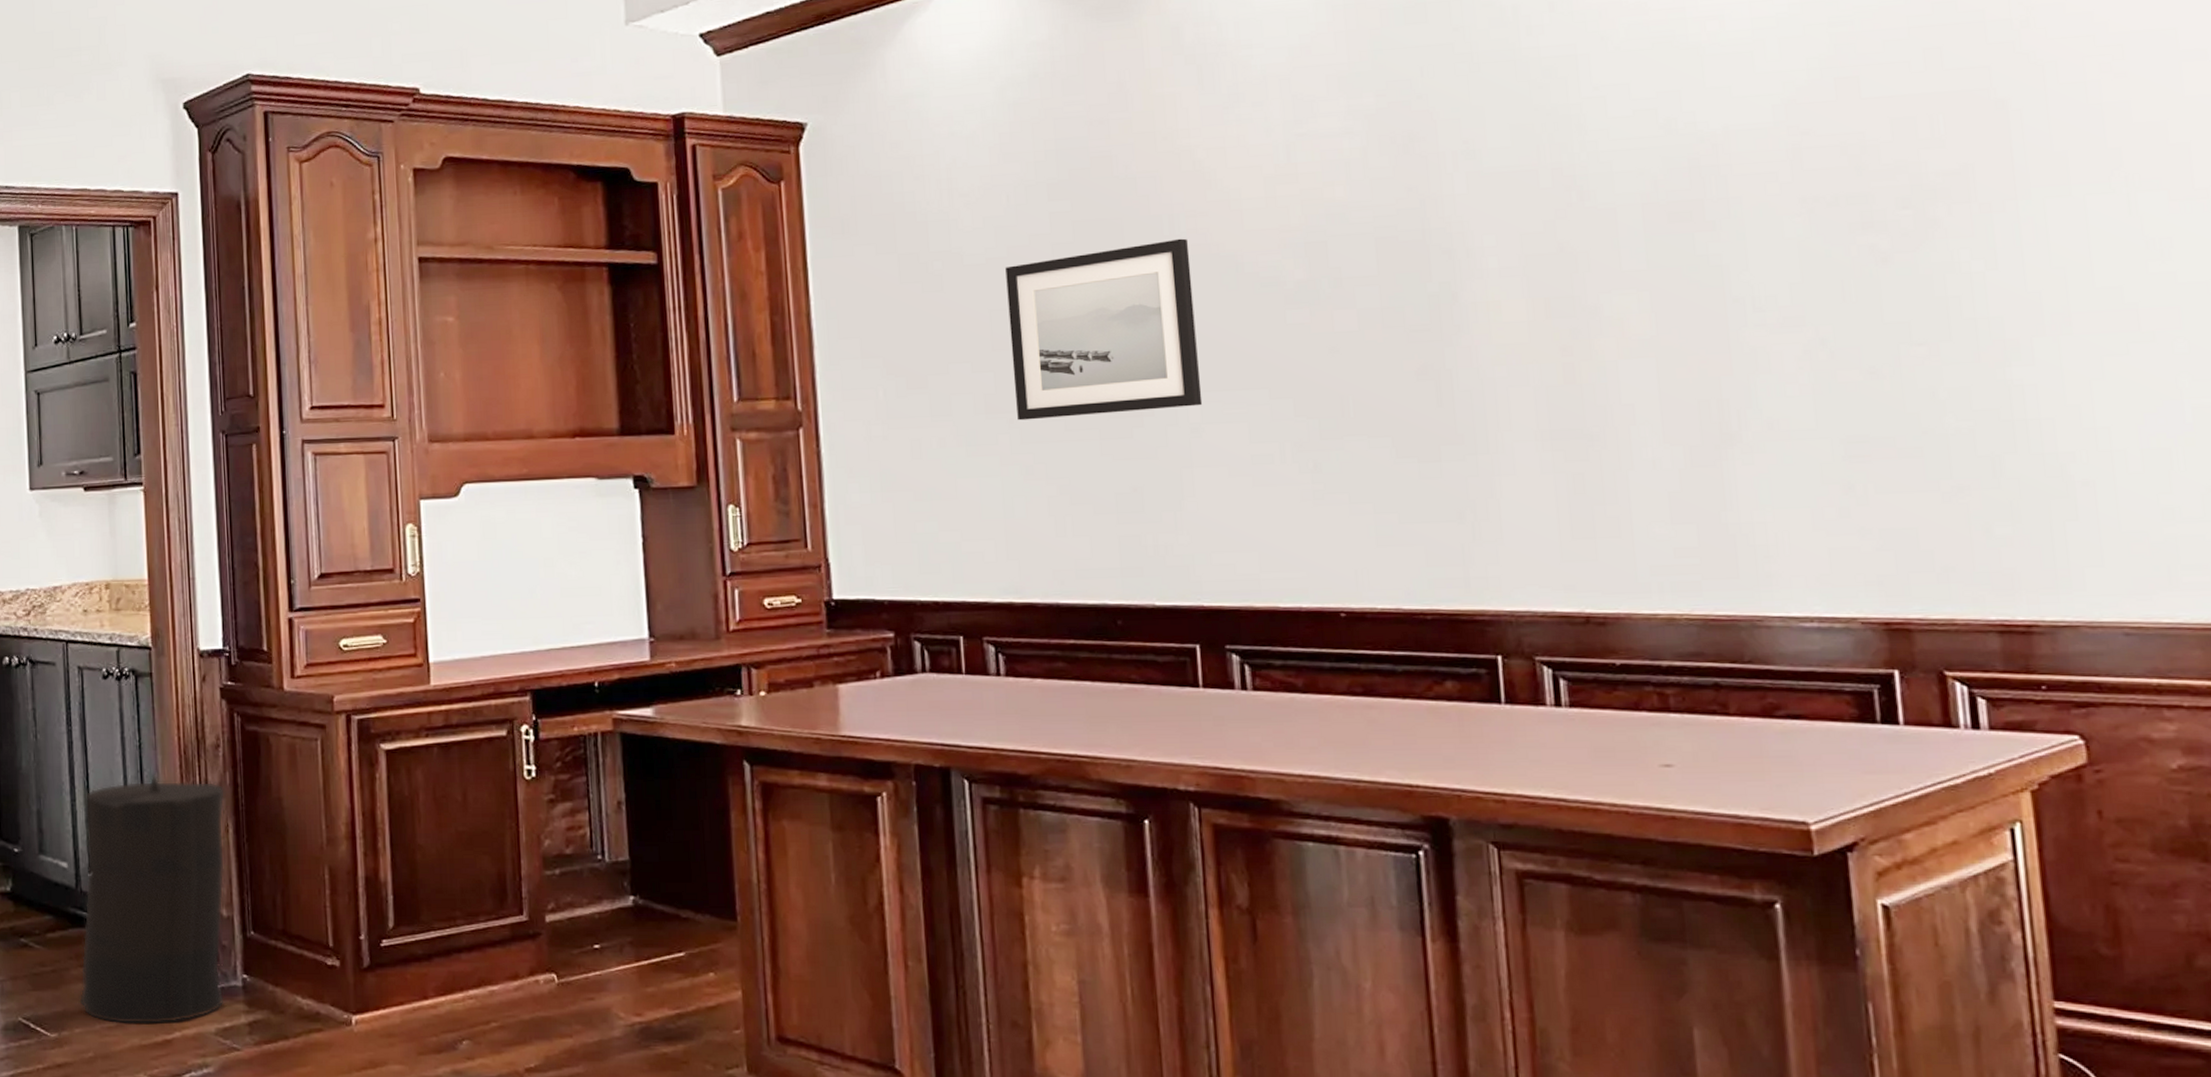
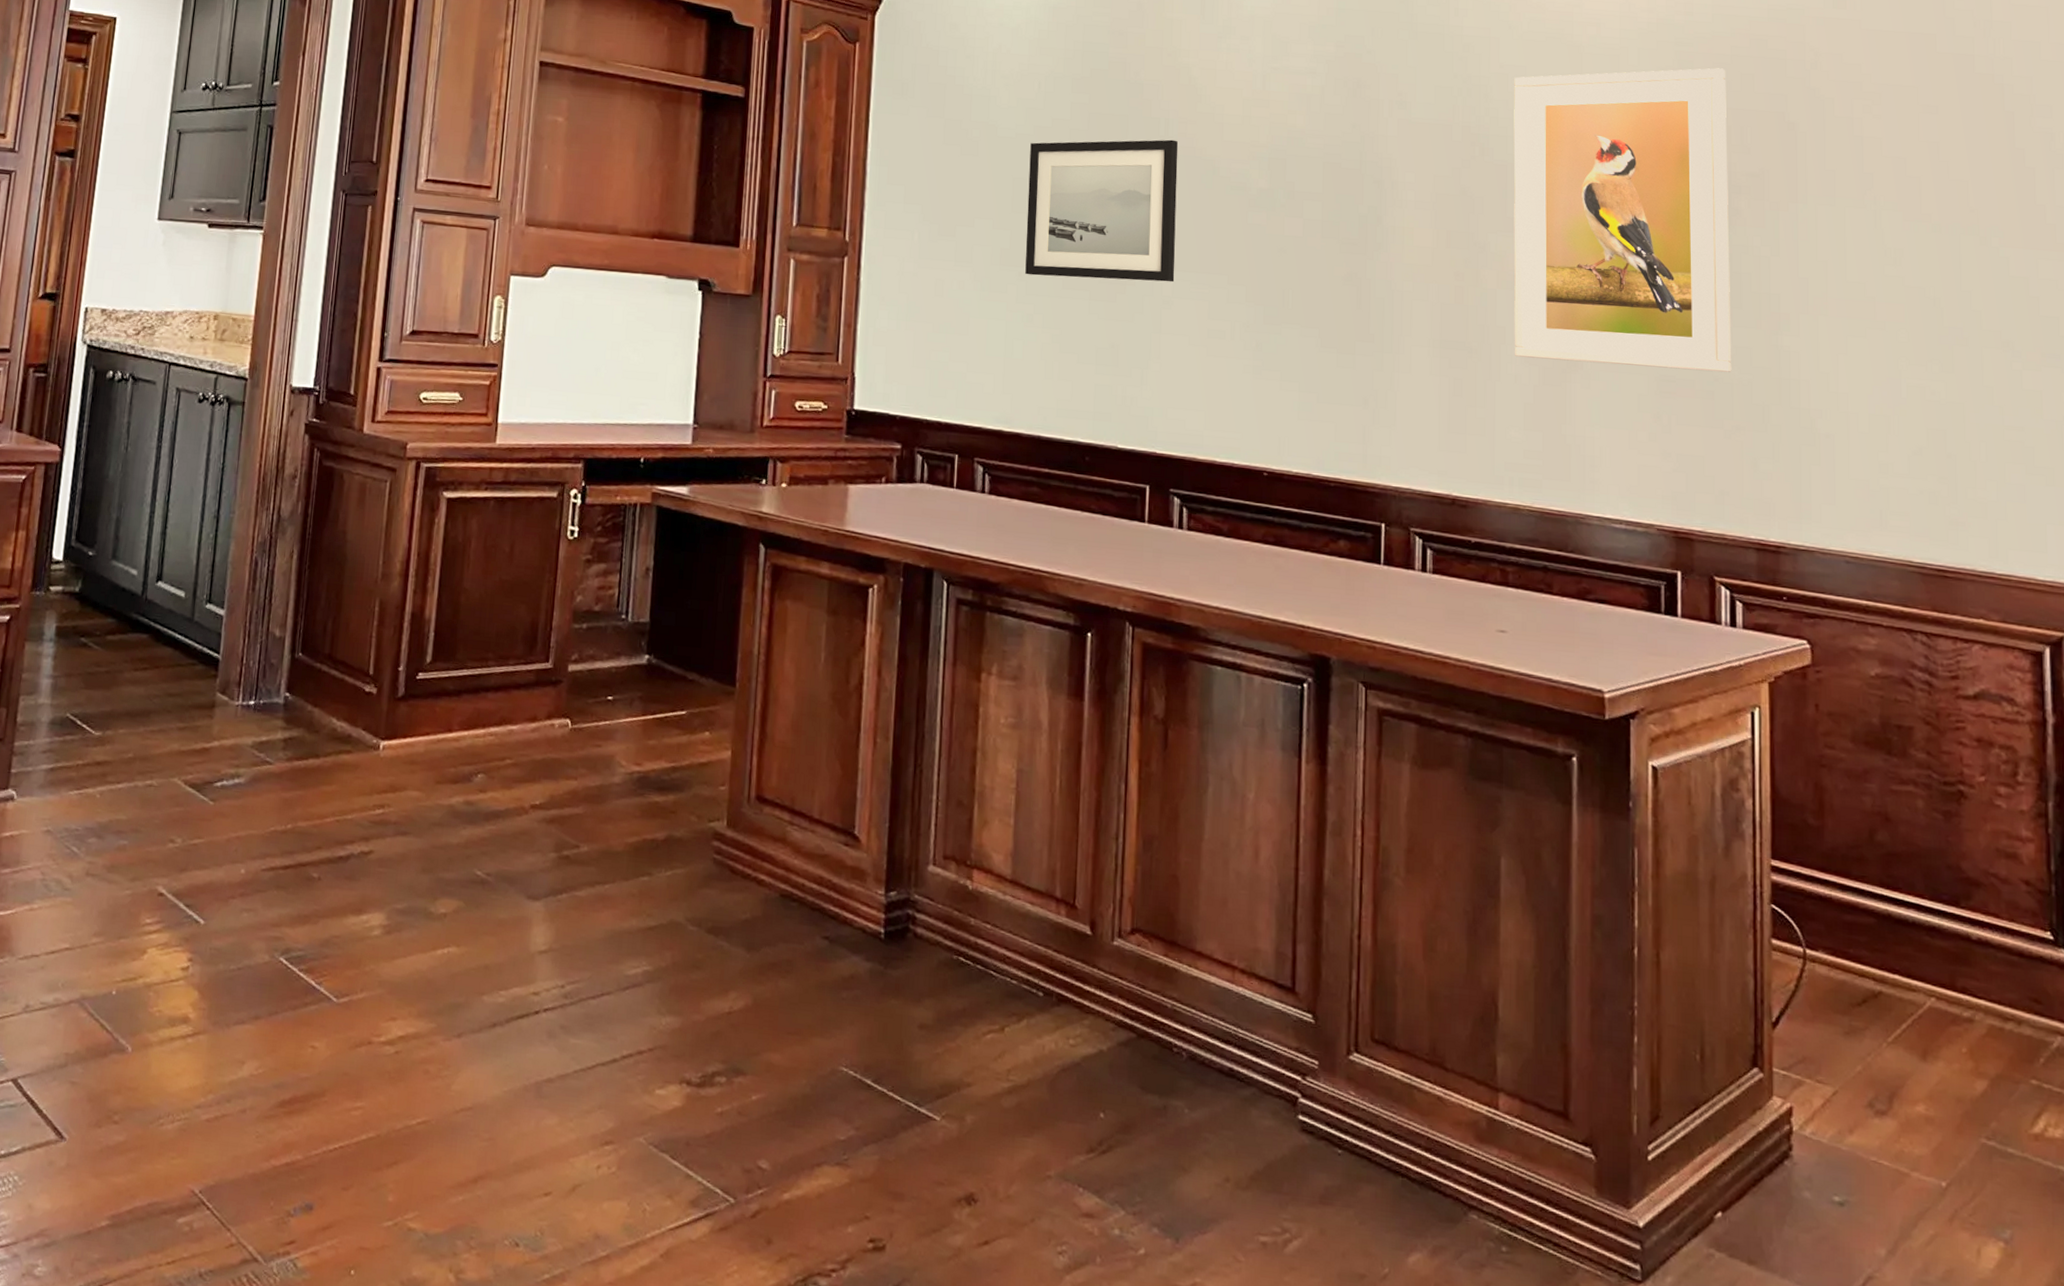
trash can: present [79,774,226,1025] -> none [127,496,296,733]
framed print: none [1614,46,1945,437] -> present [1513,68,1732,373]

